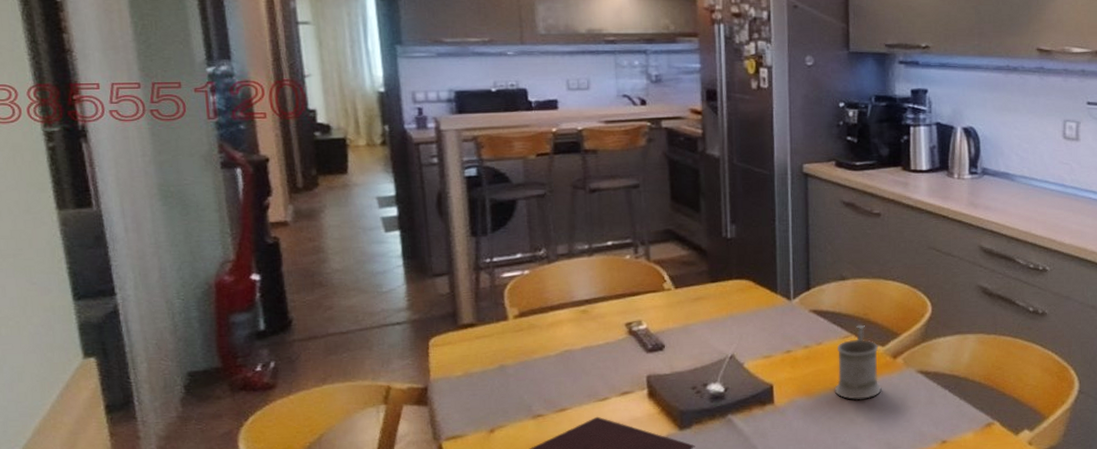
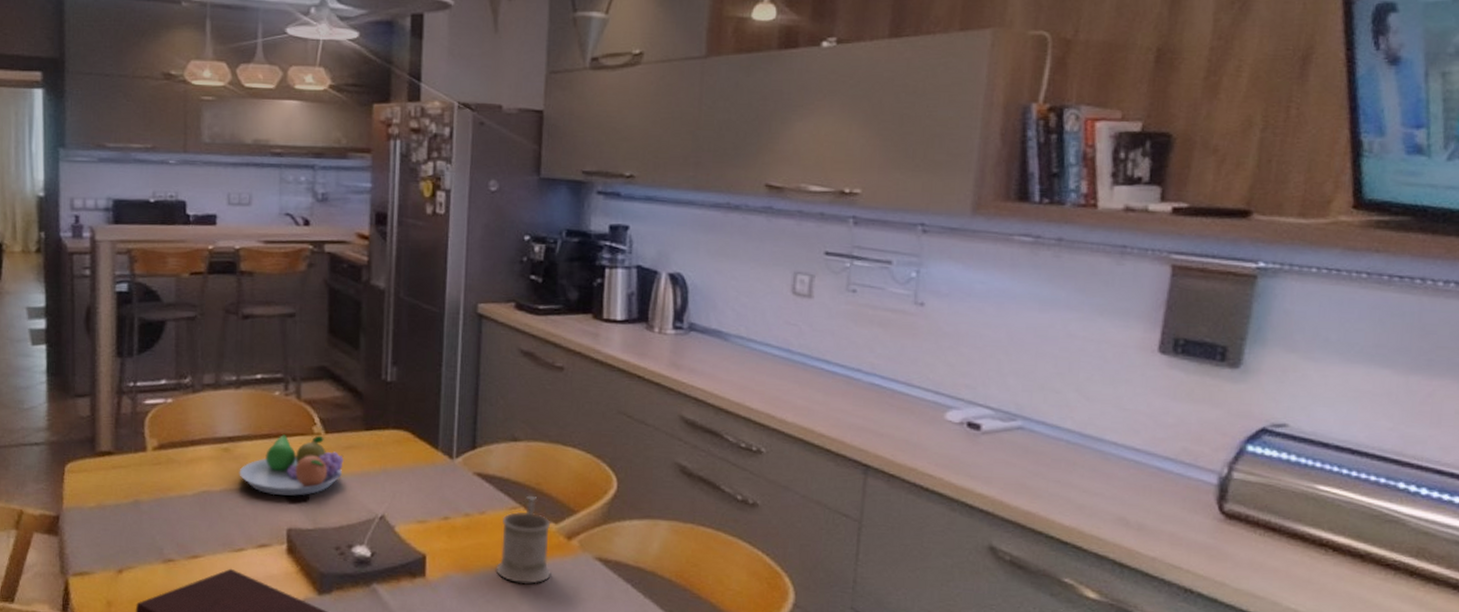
fruit bowl: none [598,291,694,347] -> present [239,434,344,496]

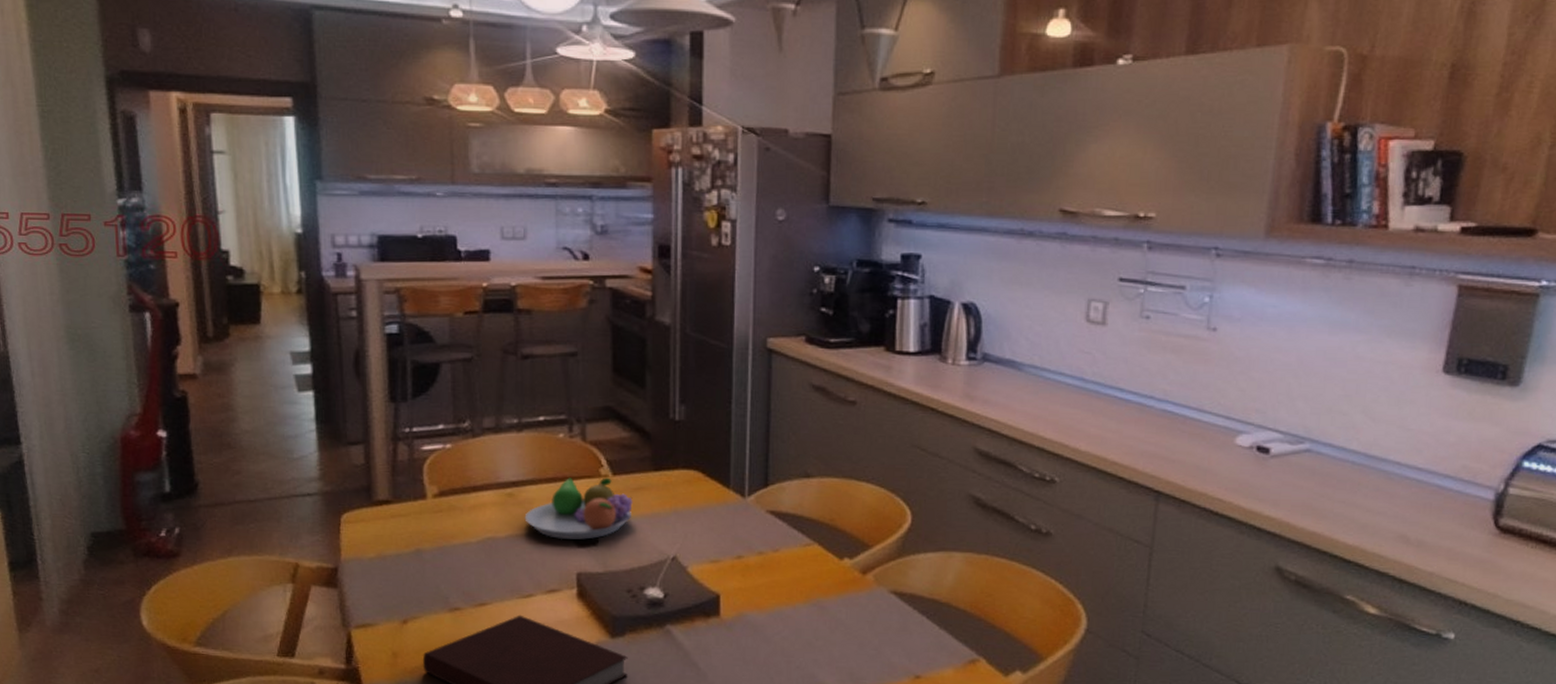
mug: present [495,495,551,584] -> none [790,531,847,619]

